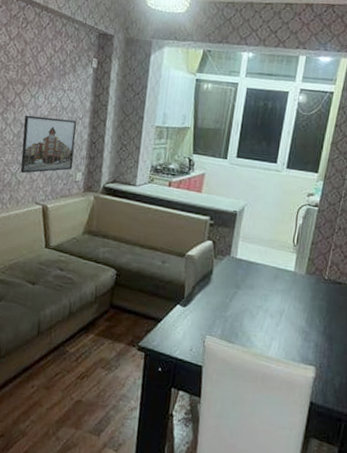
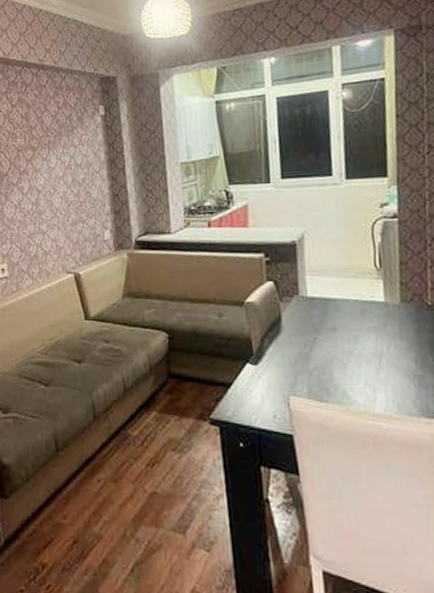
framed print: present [20,115,77,174] -> none [40,175,99,243]

